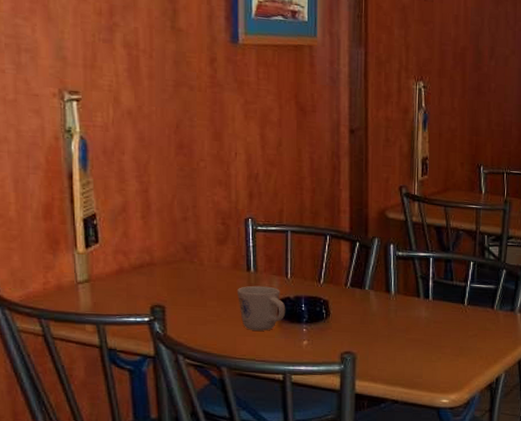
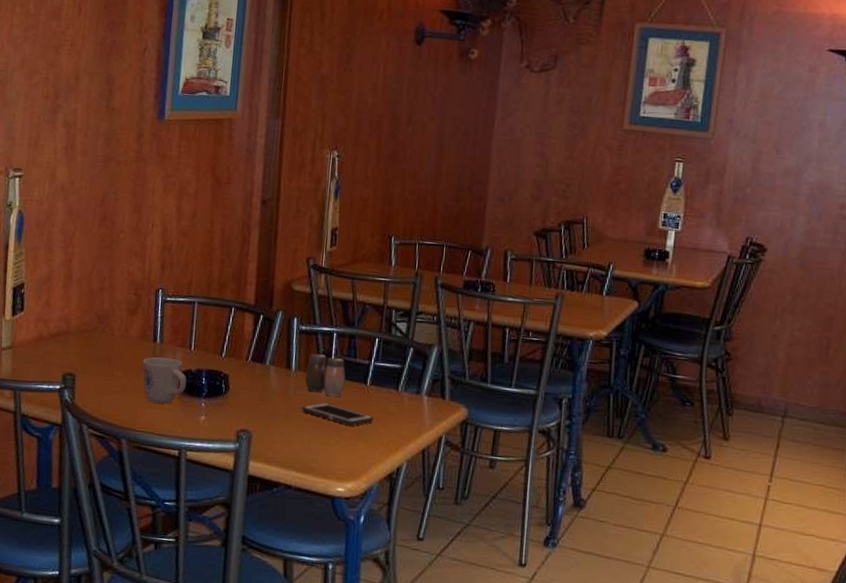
salt and pepper shaker: none [404,278,444,317] -> present [305,353,346,397]
cell phone: none [404,322,472,343] -> present [302,402,373,426]

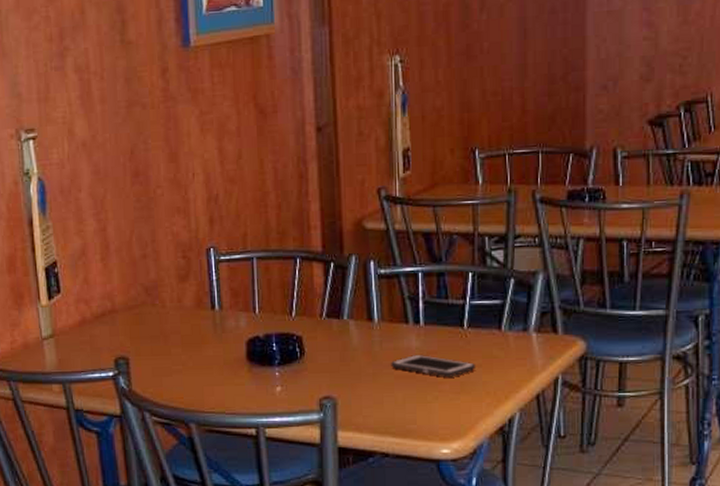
mug: present [142,357,187,404] -> none [201,325,256,378]
salt and pepper shaker: present [305,353,346,397] -> none [390,299,438,347]

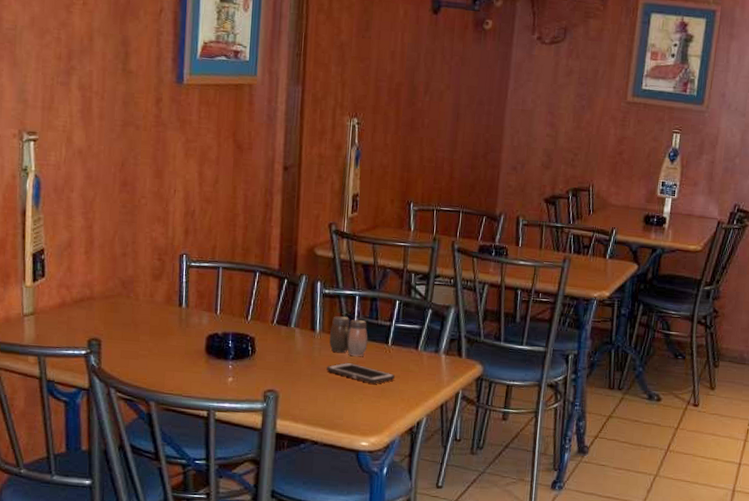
salt and pepper shaker: none [390,299,438,347] -> present [329,316,368,357]

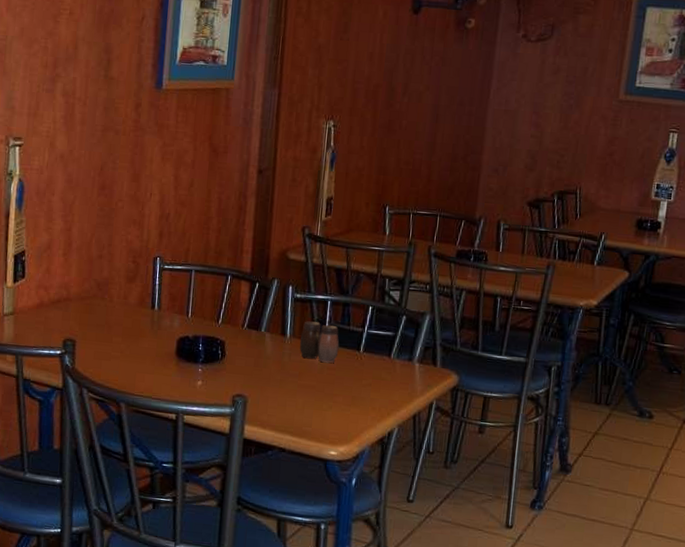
cell phone: present [326,362,395,384] -> none [296,368,366,392]

